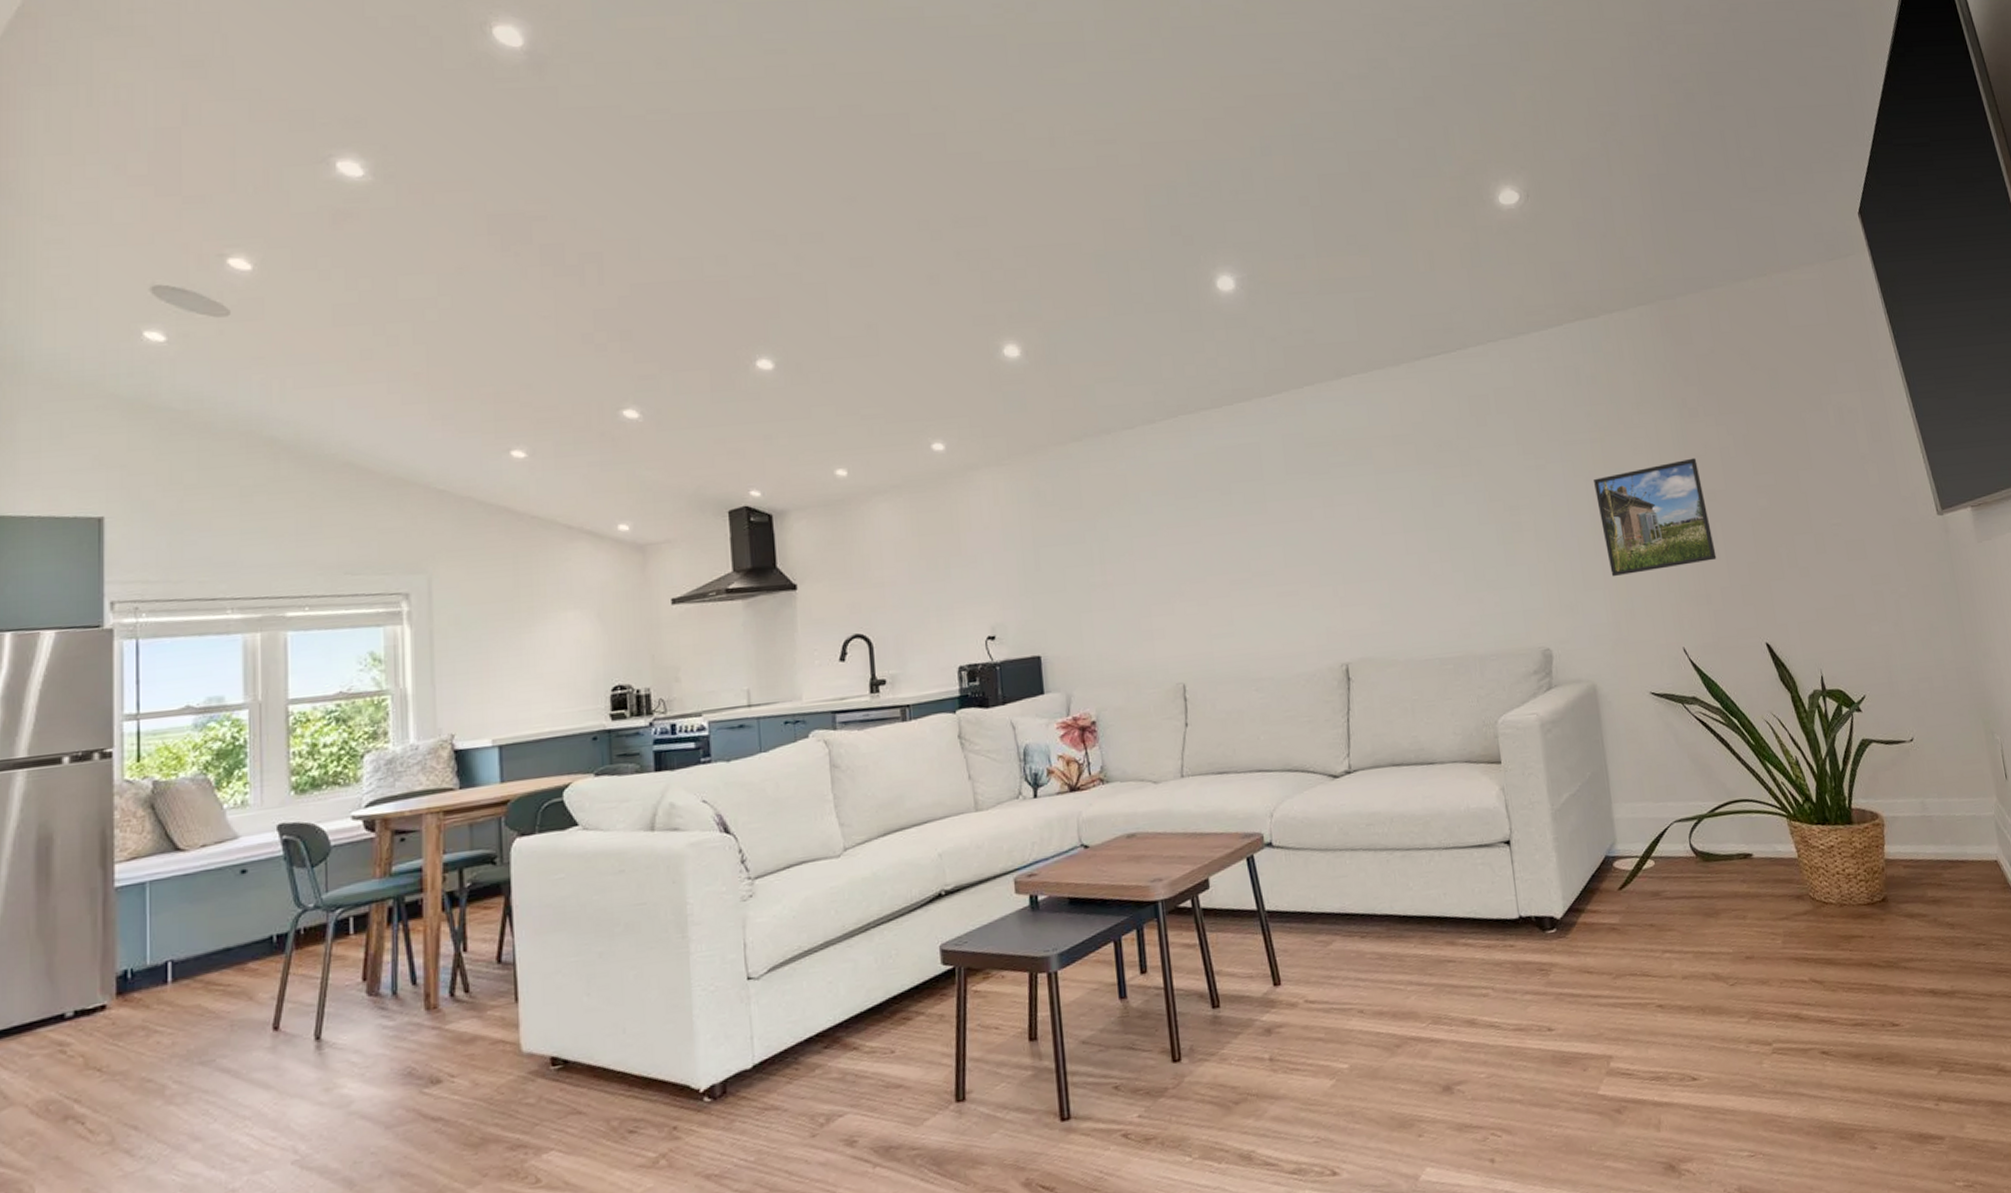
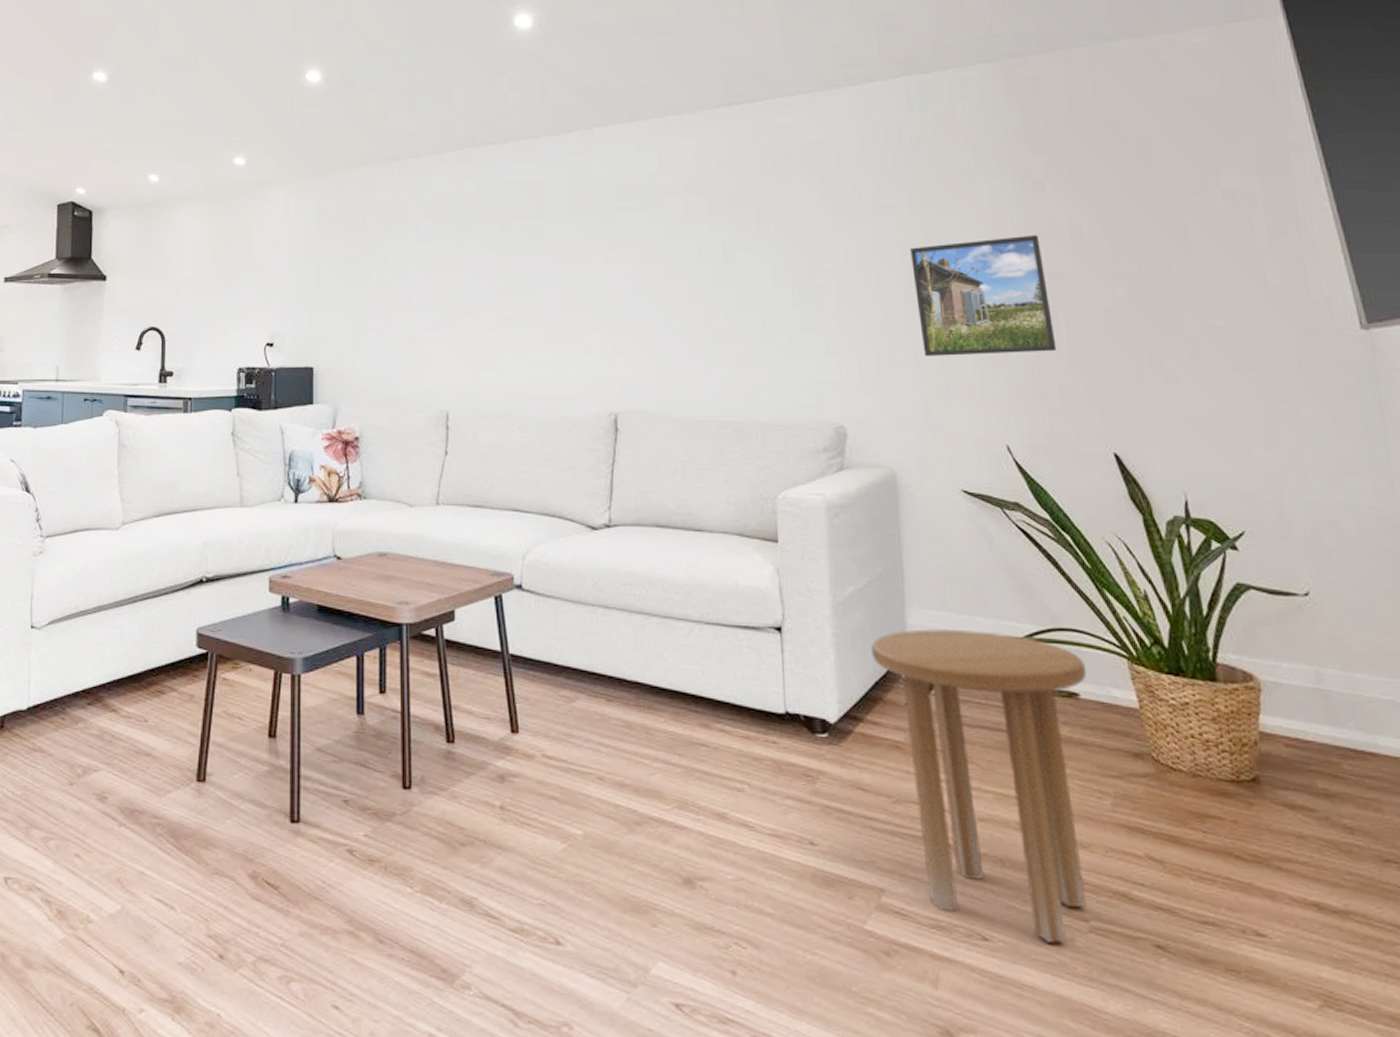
side table: none [1586,813,1770,1070] -> present [871,628,1088,943]

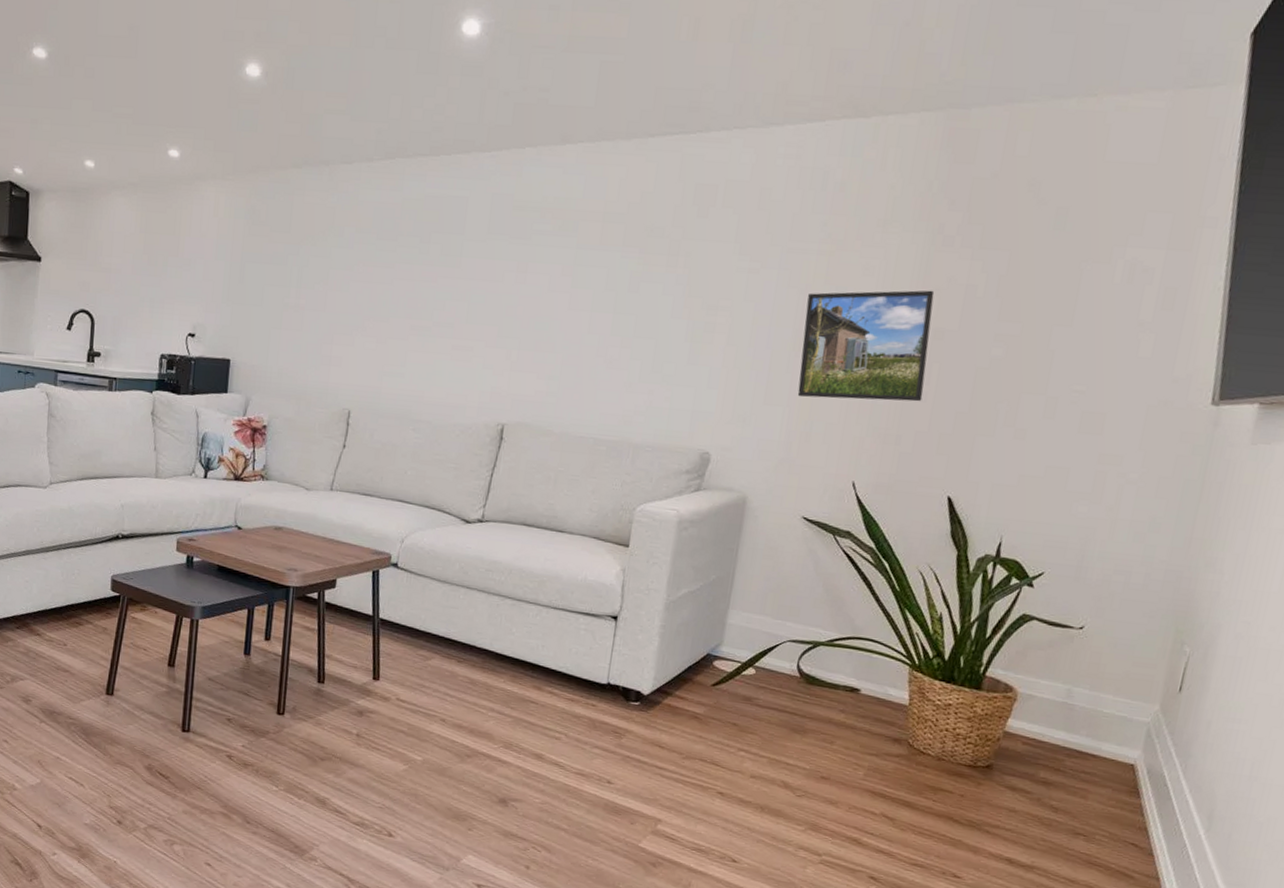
side table: present [871,628,1088,943] -> none [691,627,872,869]

